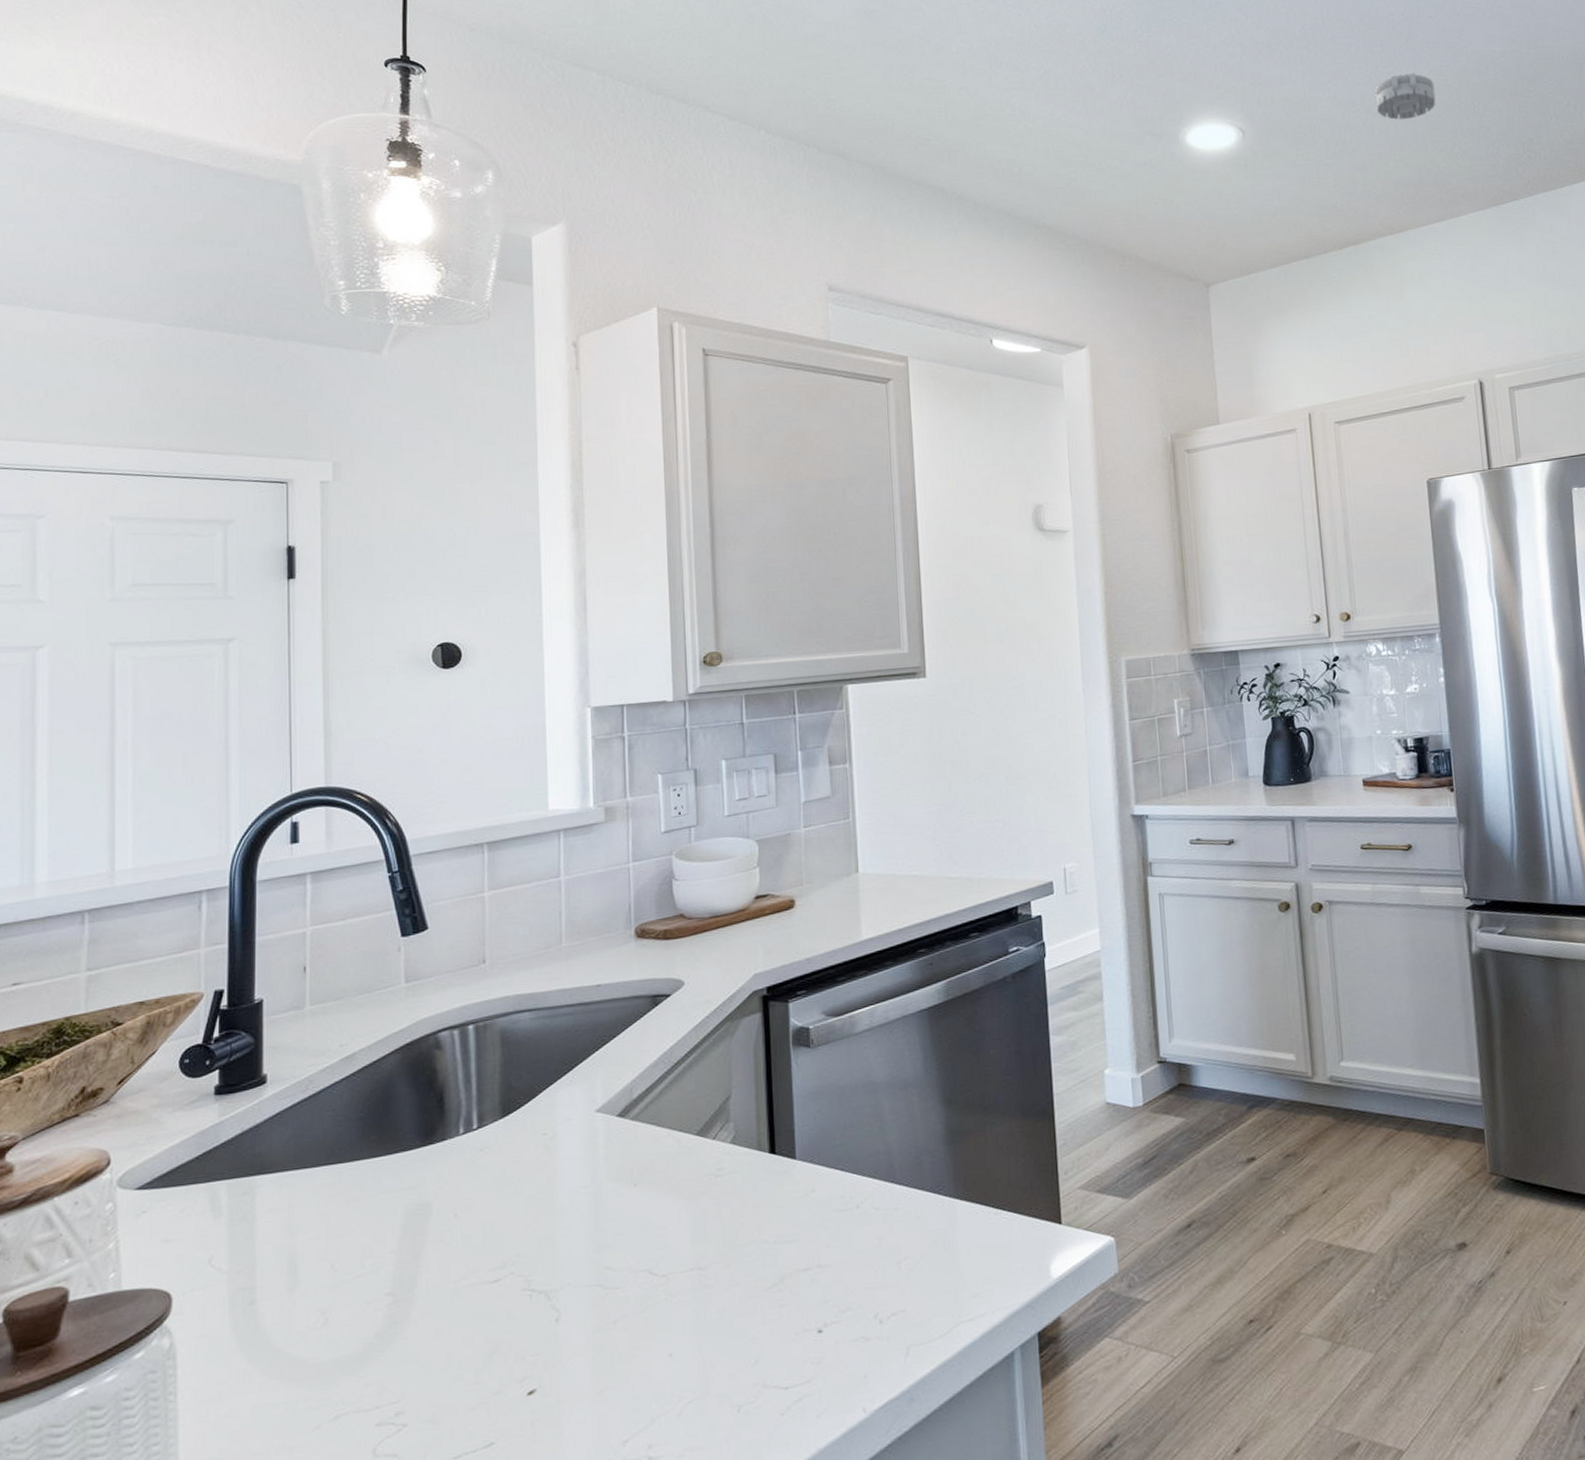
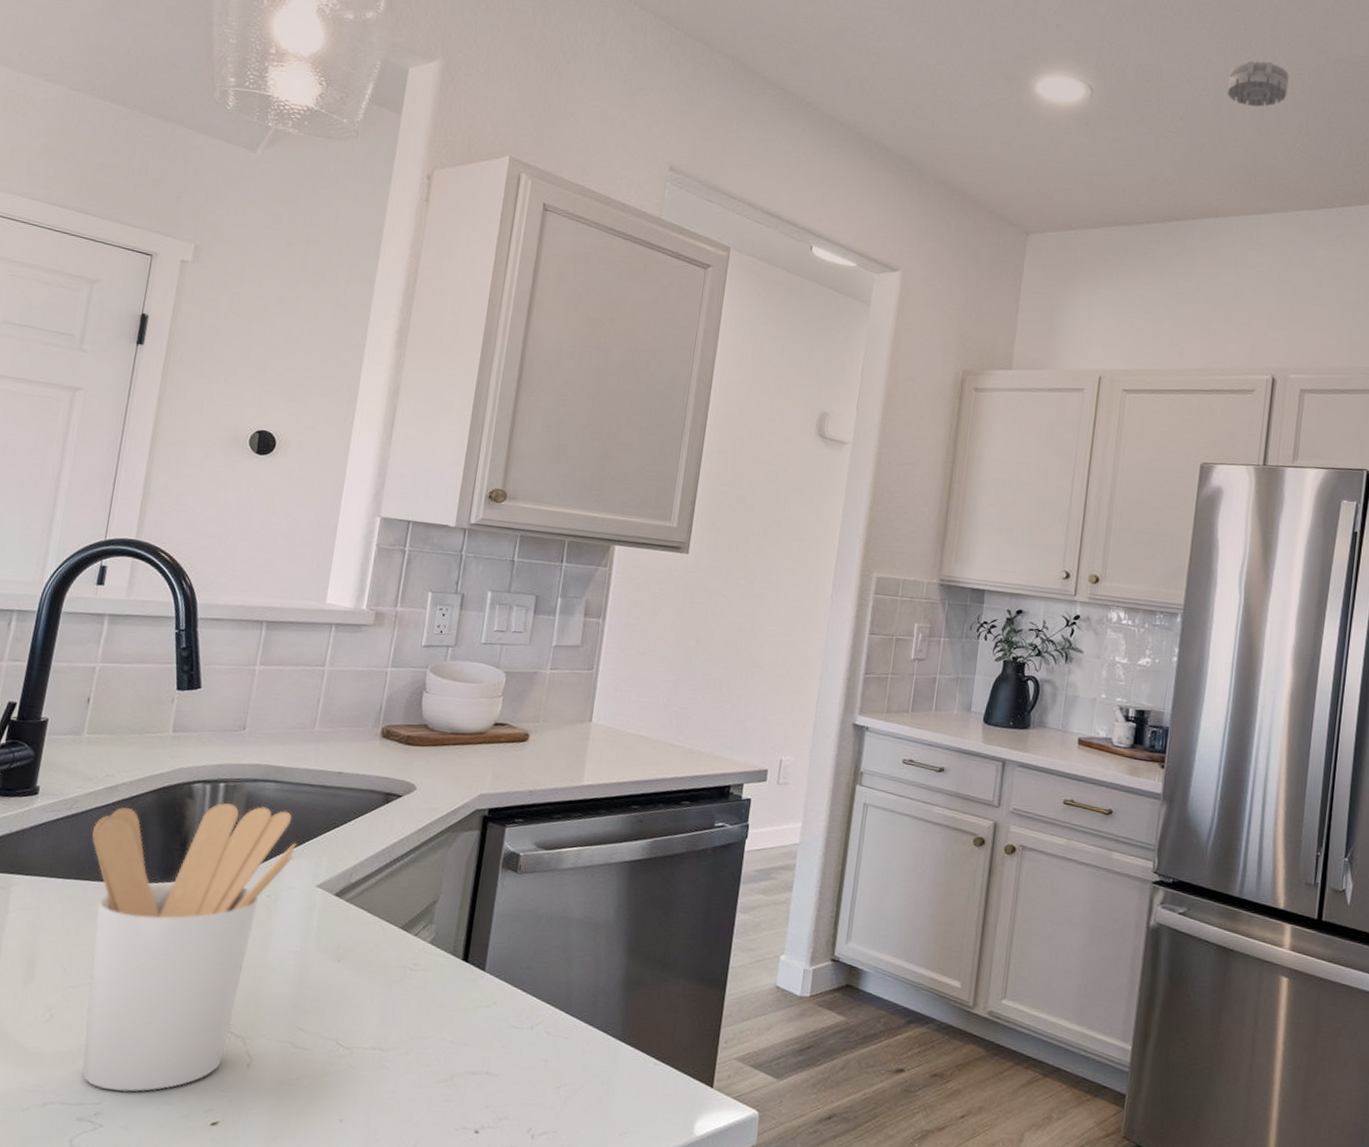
utensil holder: none [336,1039,565,1386] -> present [82,803,297,1092]

